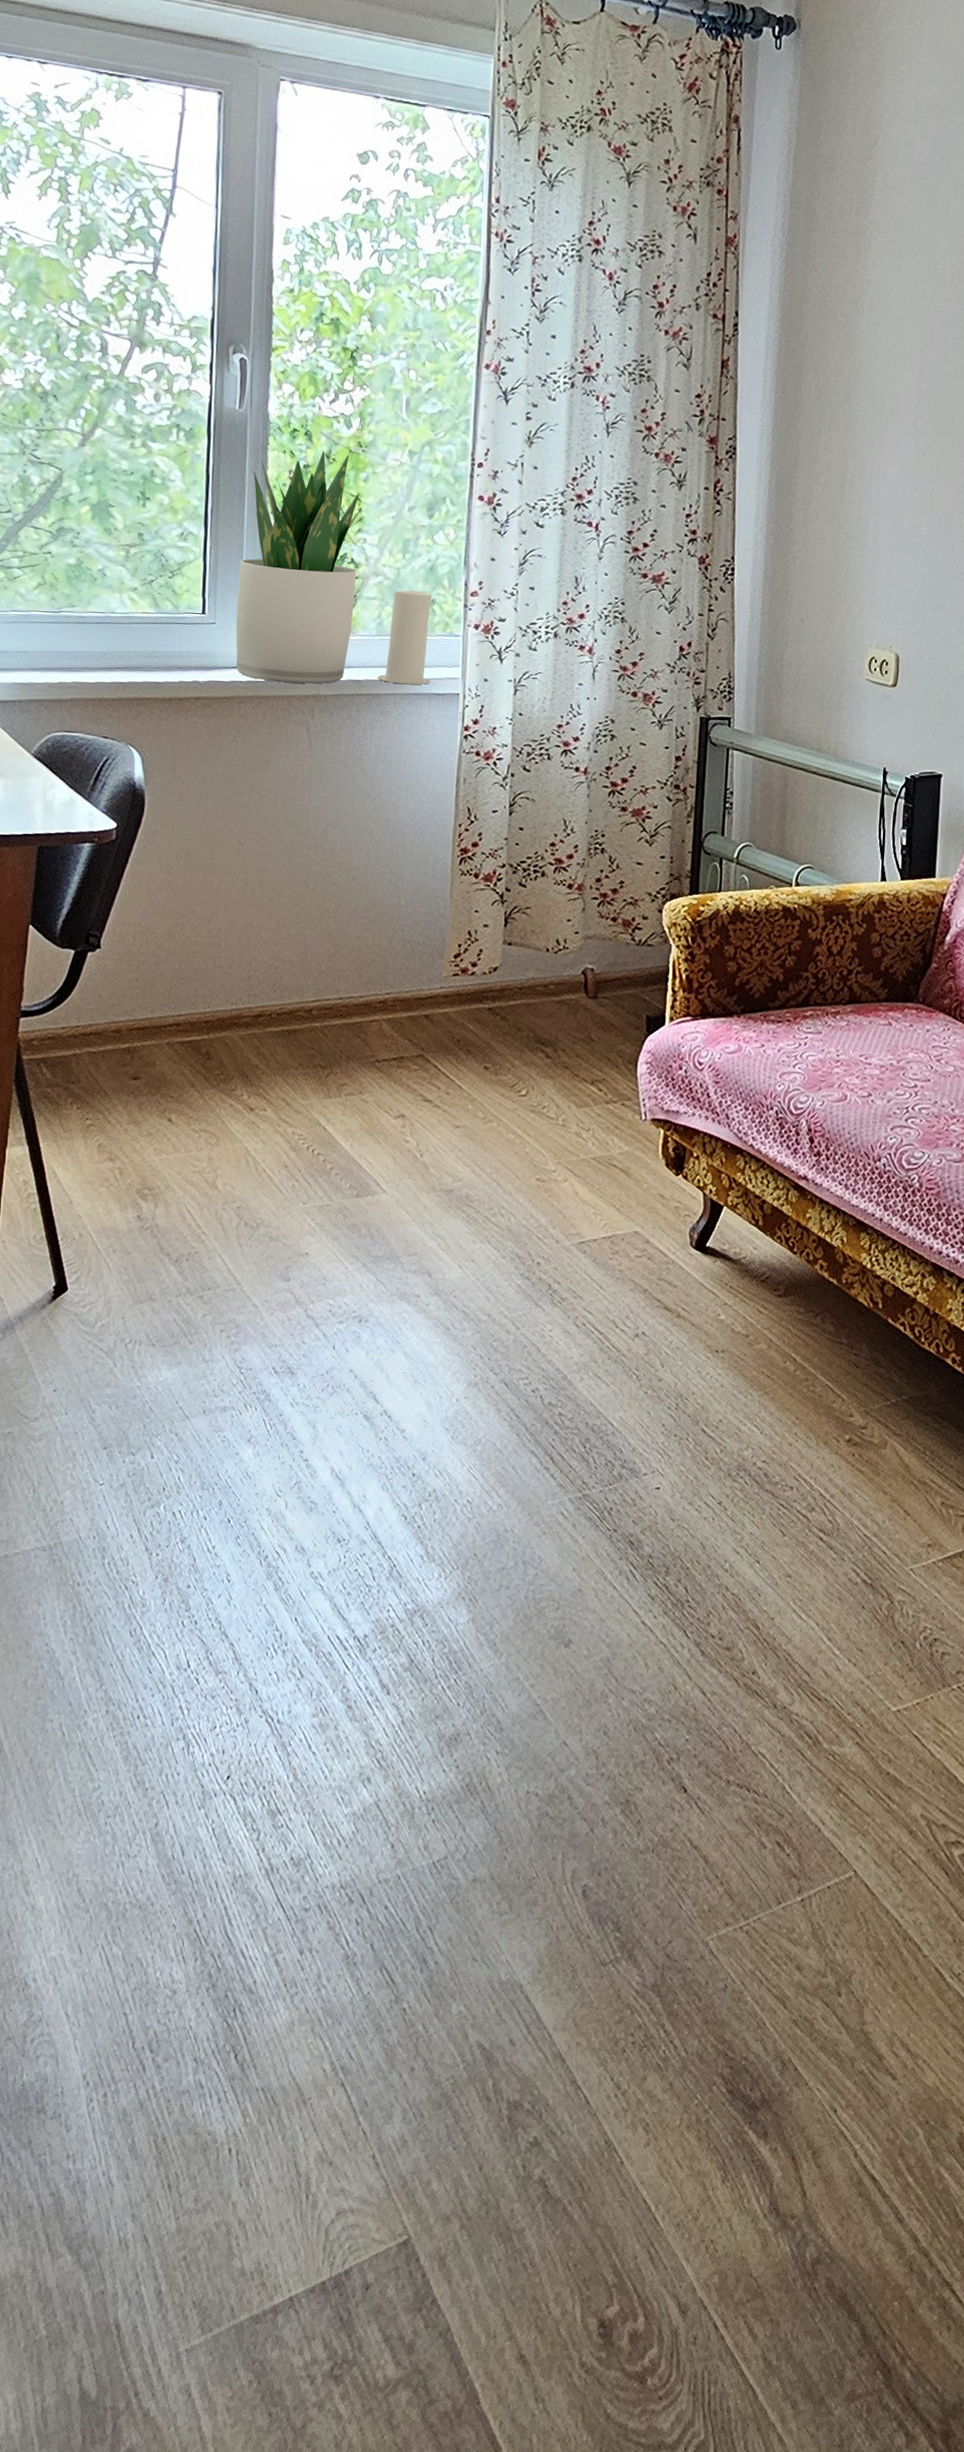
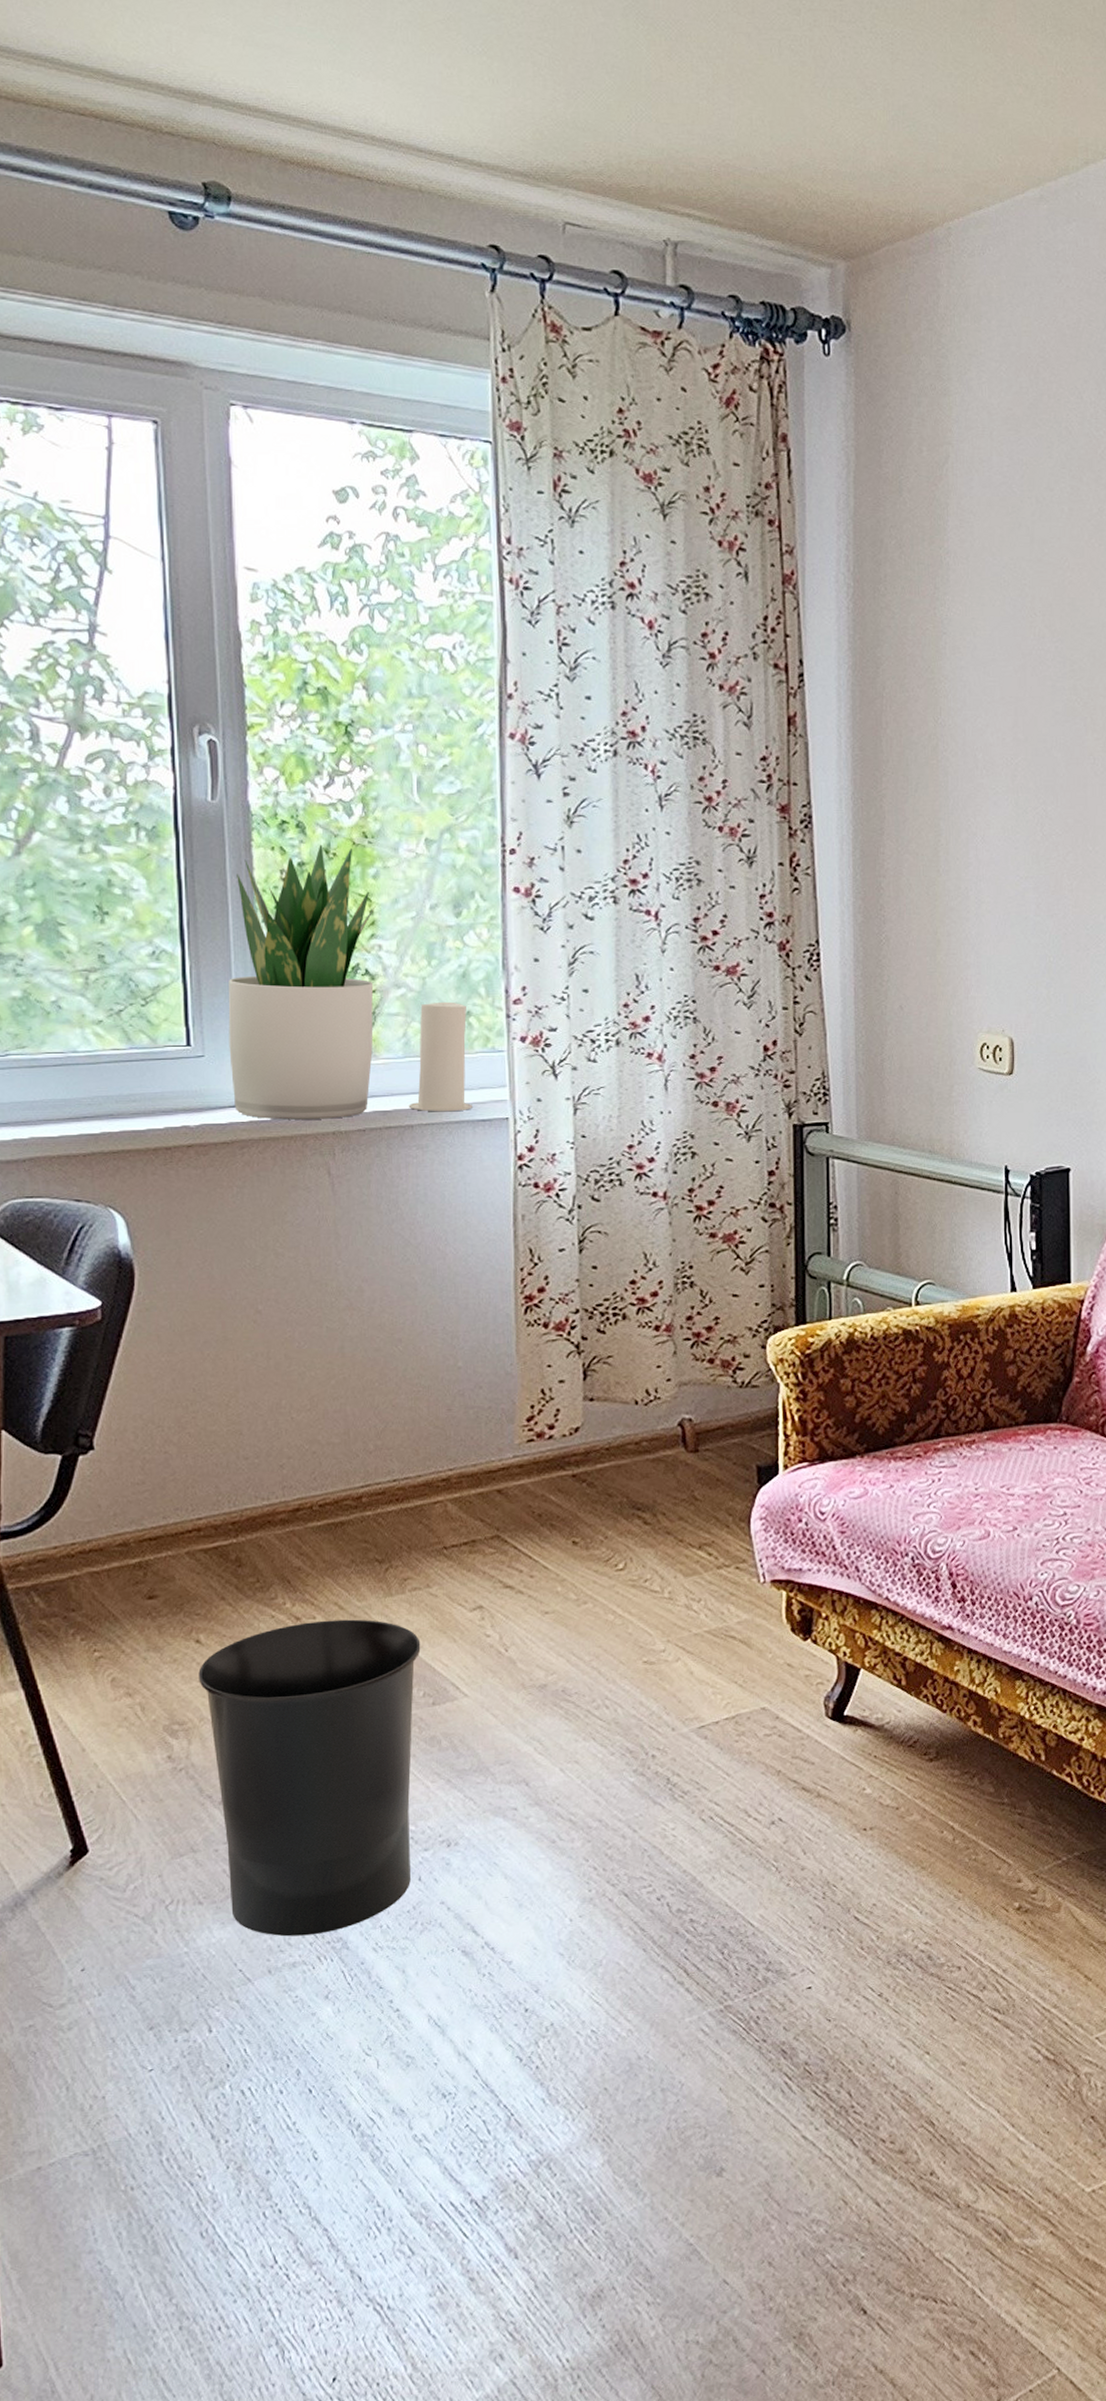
waste bin: none [167,1113,351,1385] -> present [198,1619,421,1937]

